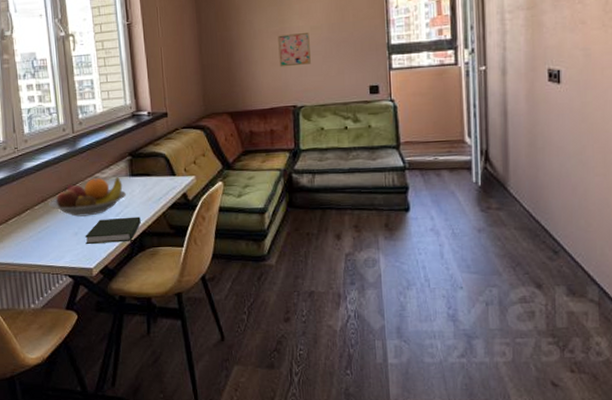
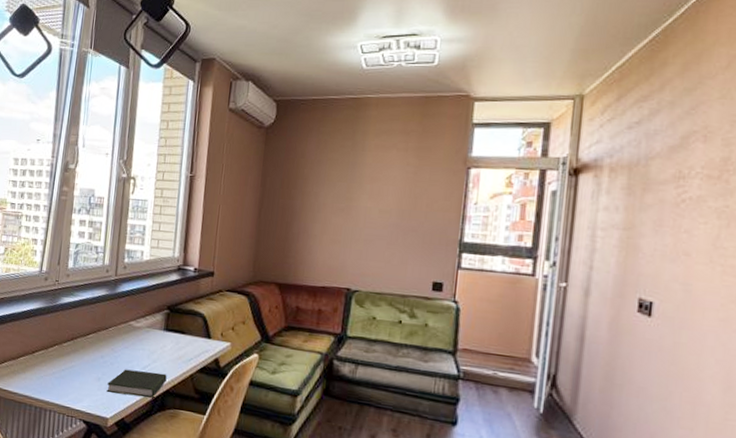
fruit bowl: present [49,177,127,217] -> none [78,325,158,364]
wall art: present [278,33,312,67] -> none [339,212,377,248]

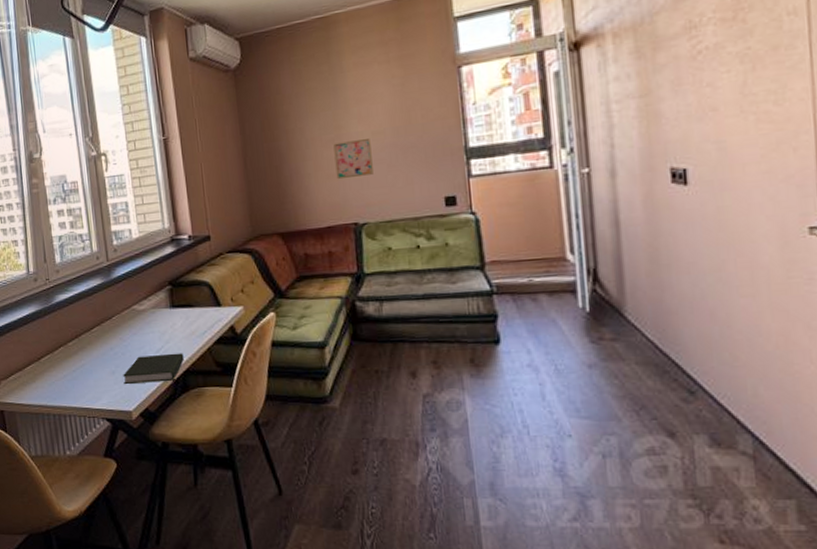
wall art: none [339,212,377,248] -> present [333,139,375,180]

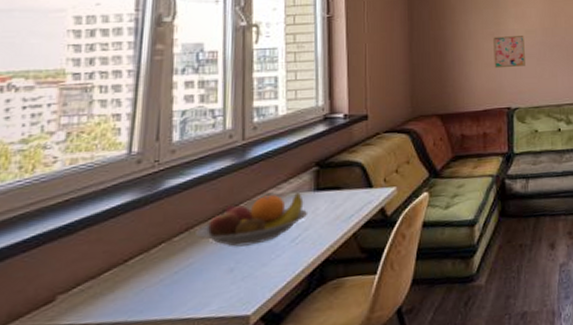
fruit bowl: none [83,309,168,354] -> present [196,192,308,247]
book: present [123,353,184,385] -> none [244,240,324,284]

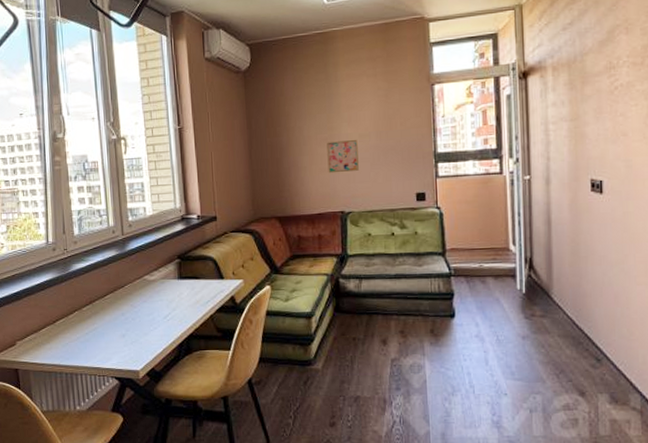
fruit bowl: present [196,192,308,247] -> none [97,280,175,319]

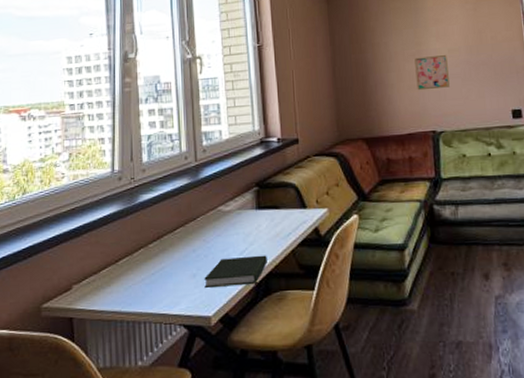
book: none [132,319,189,347] -> present [204,255,267,289]

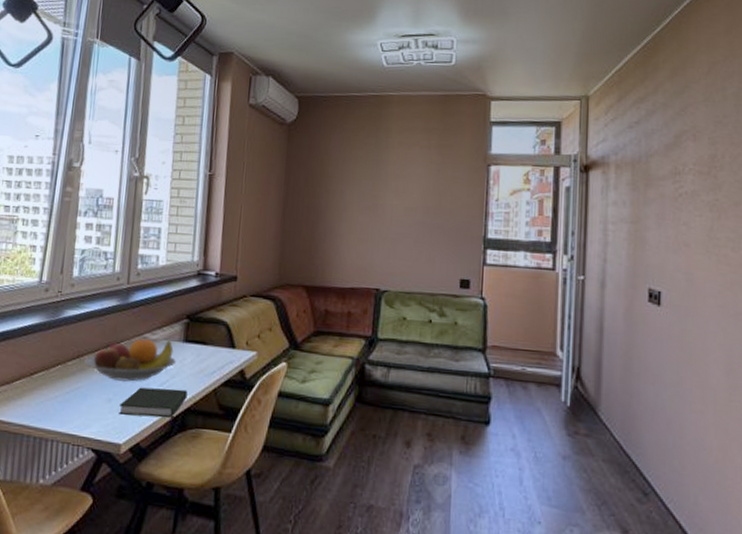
fruit bowl: none [165,210,253,256] -> present [84,338,177,382]
wall art: present [414,55,451,91] -> none [367,211,403,246]

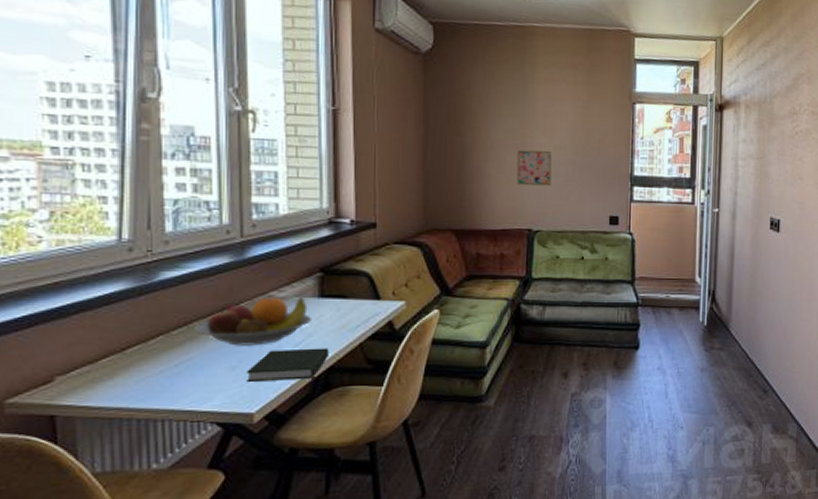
wall art: none [367,211,403,246] -> present [517,150,552,186]

